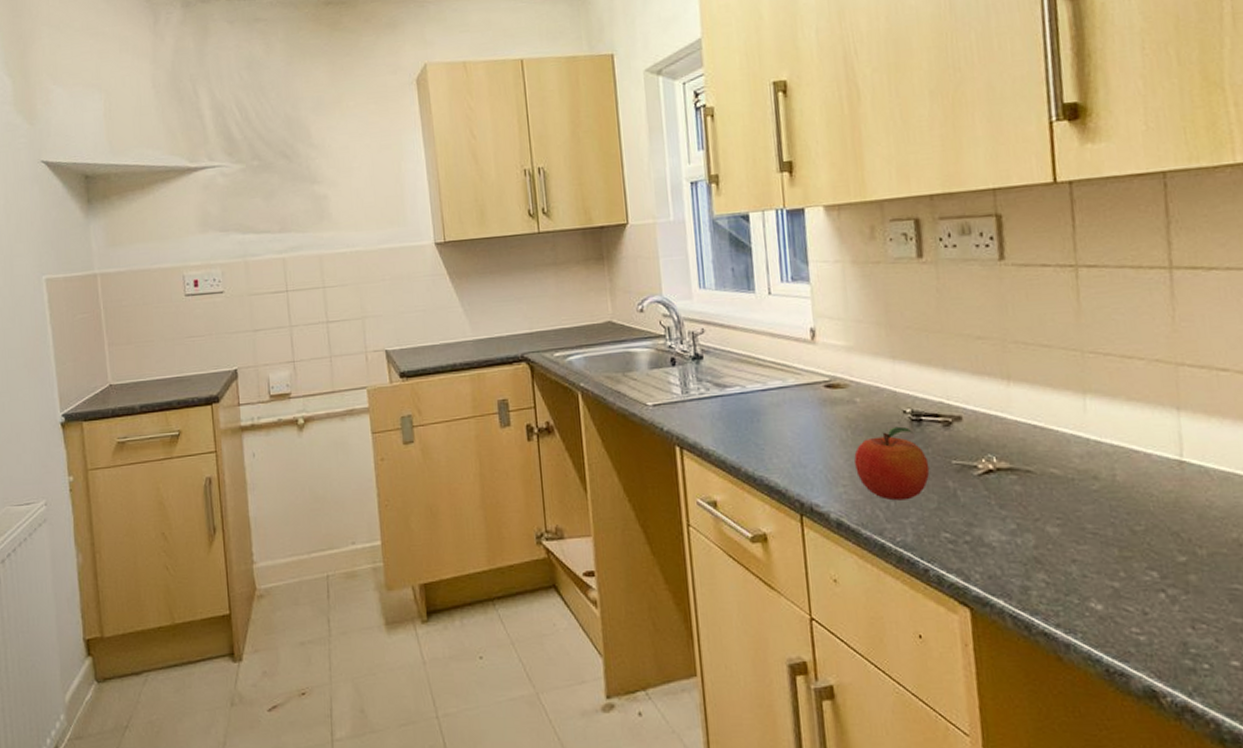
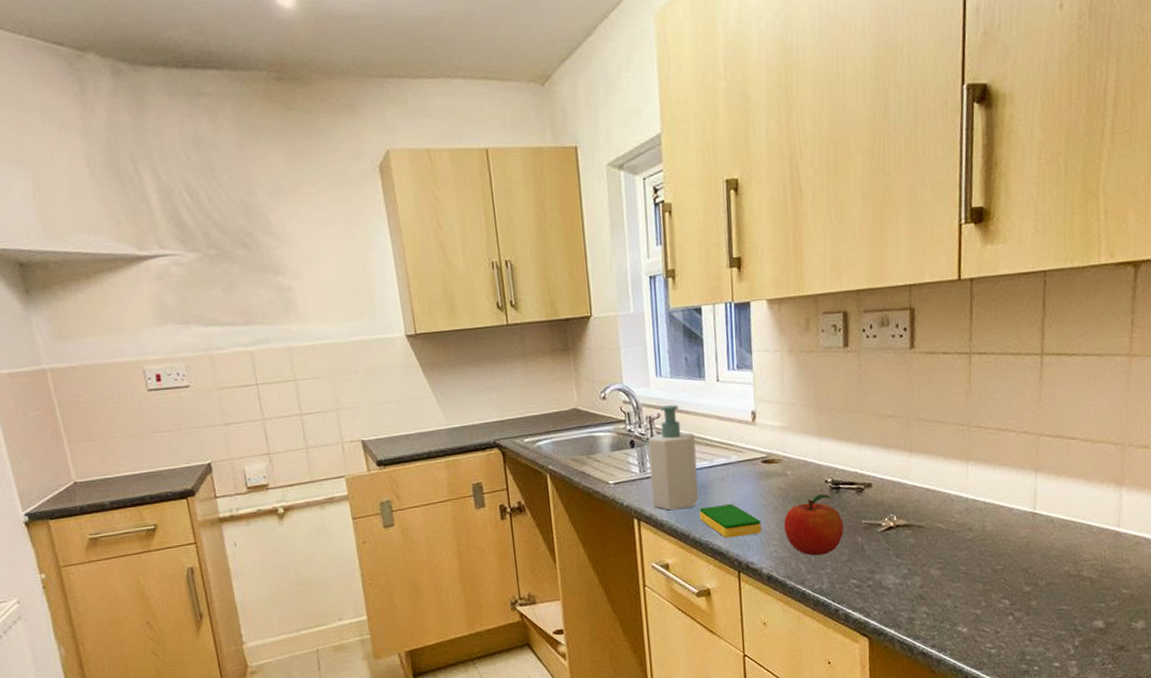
soap bottle: none [690,319,750,439] -> present [647,405,699,511]
dish sponge: none [751,434,827,474] -> present [699,504,762,538]

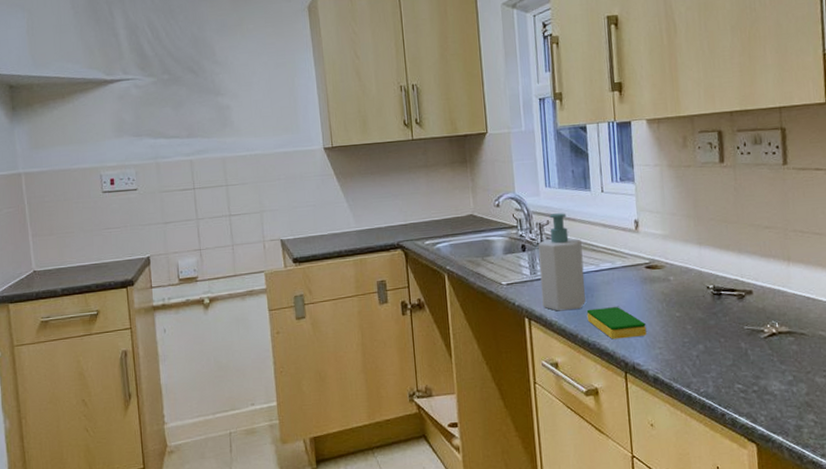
fruit: present [783,494,844,556] -> none [667,299,727,359]

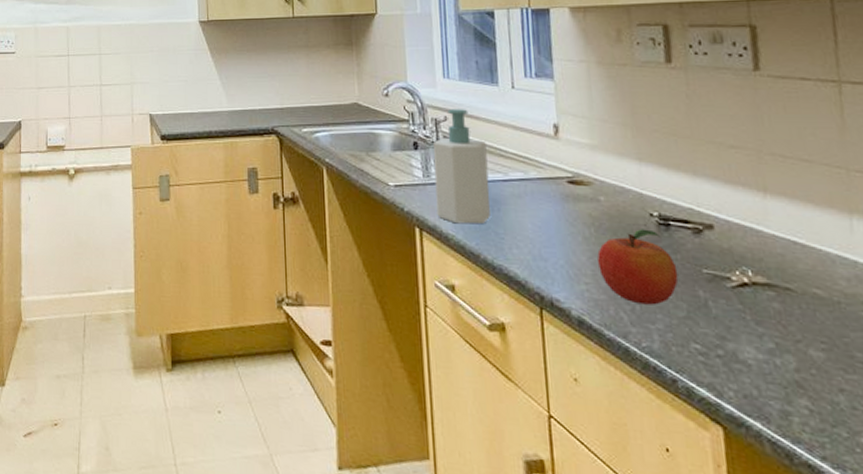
dish sponge: present [586,307,647,339] -> none [491,225,569,267]
fruit: none [667,299,727,359] -> present [596,229,679,305]

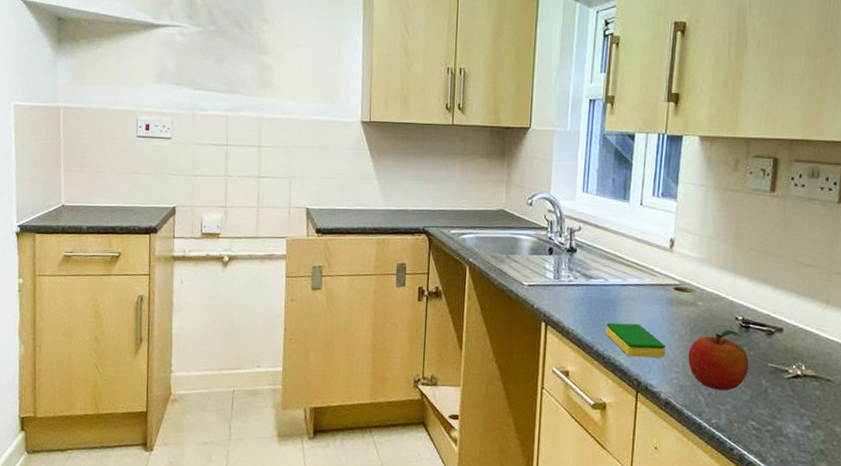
soap bottle: present [432,109,491,225] -> none [562,220,612,322]
dish sponge: none [491,225,569,267] -> present [605,322,666,358]

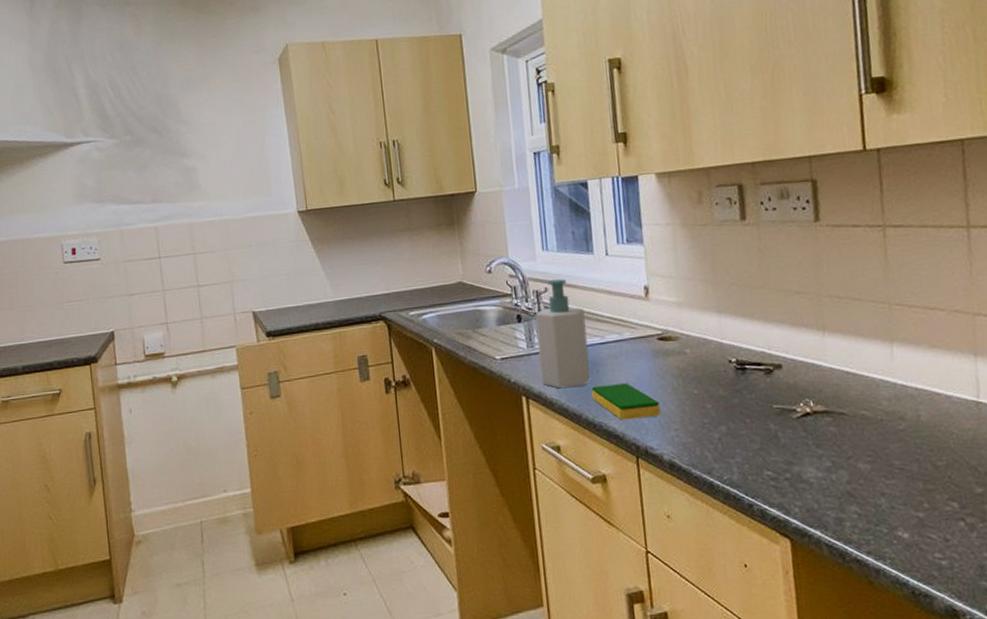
soap bottle: none [562,220,612,322] -> present [535,279,590,389]
fruit: present [687,330,749,391] -> none [684,374,754,443]

